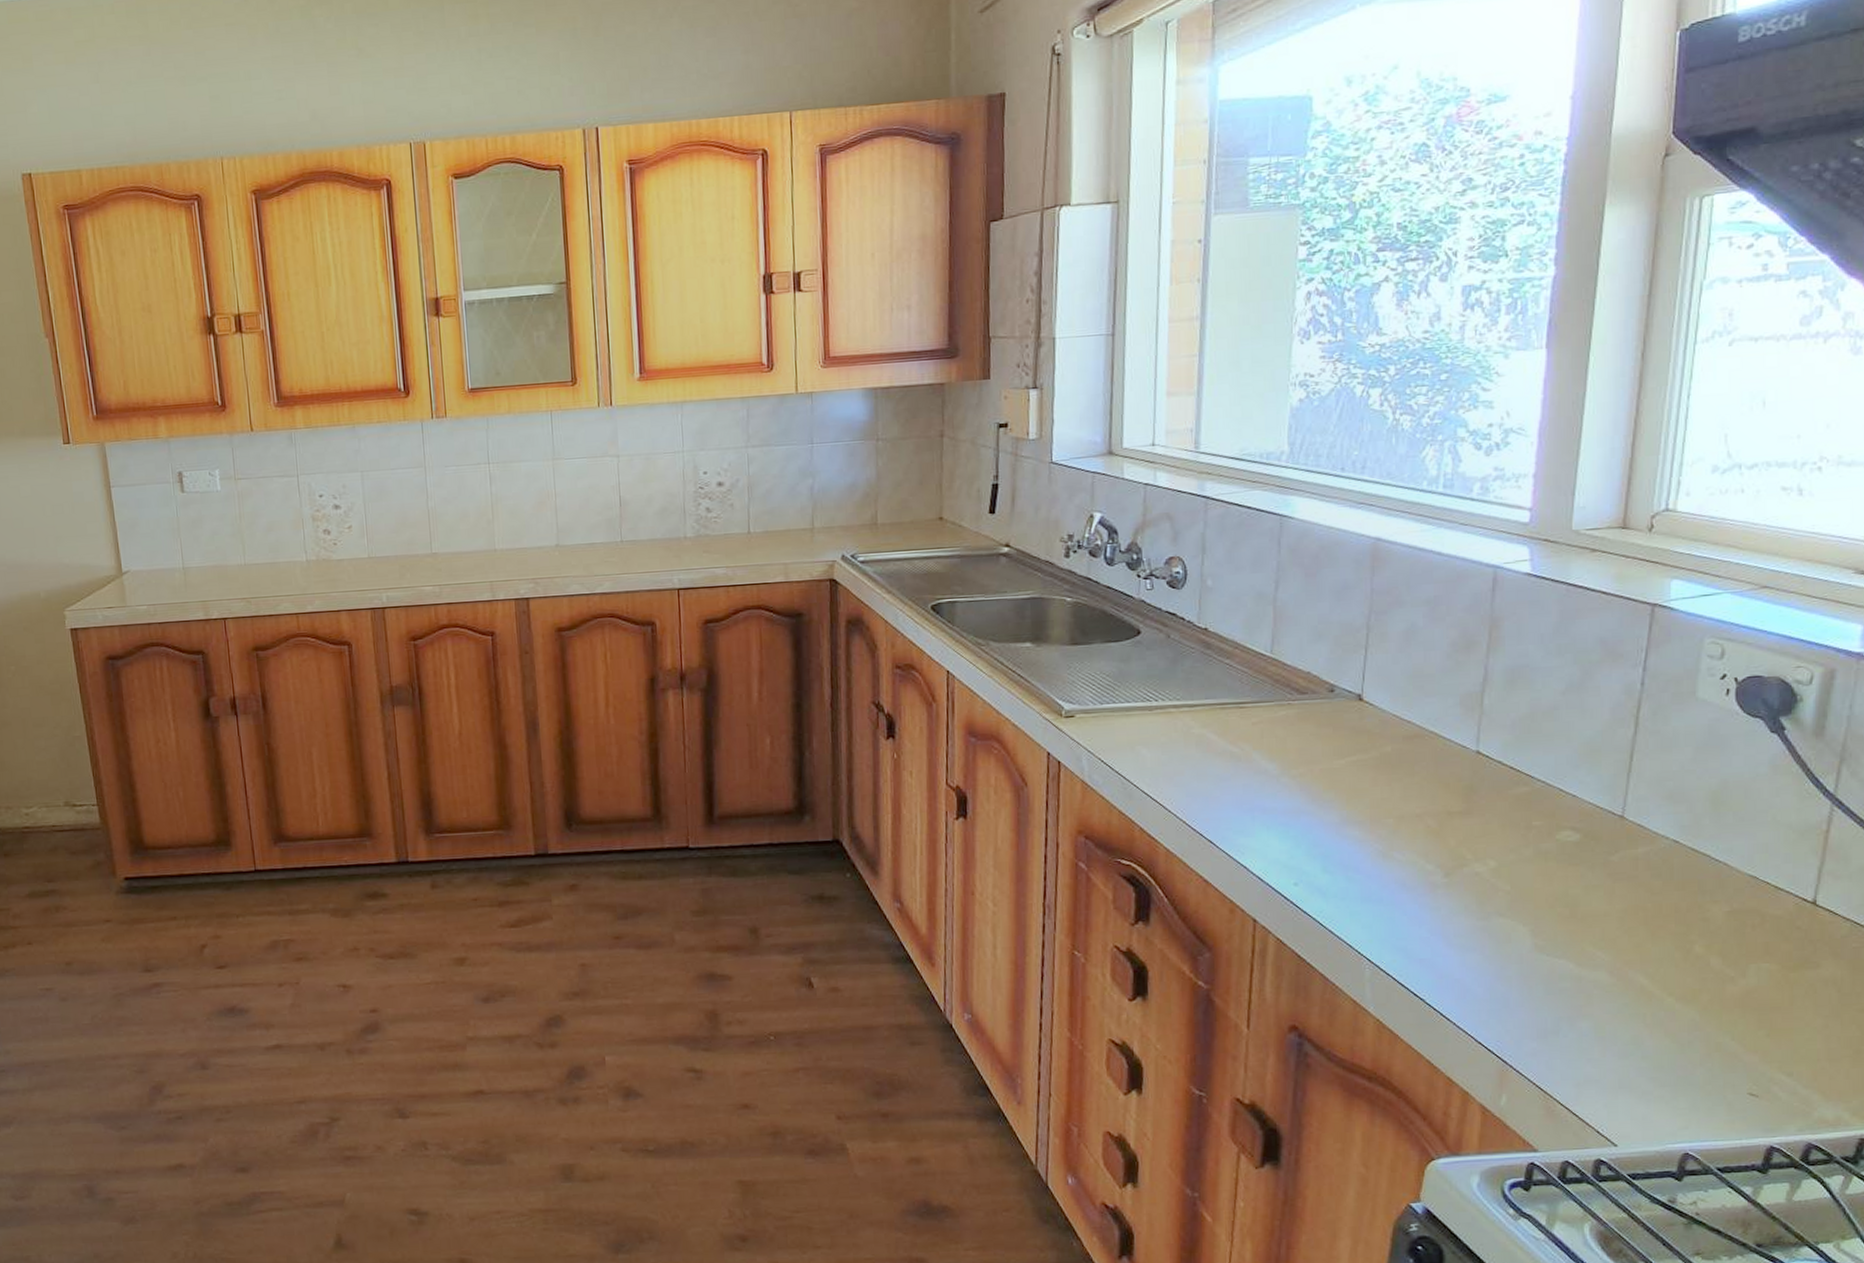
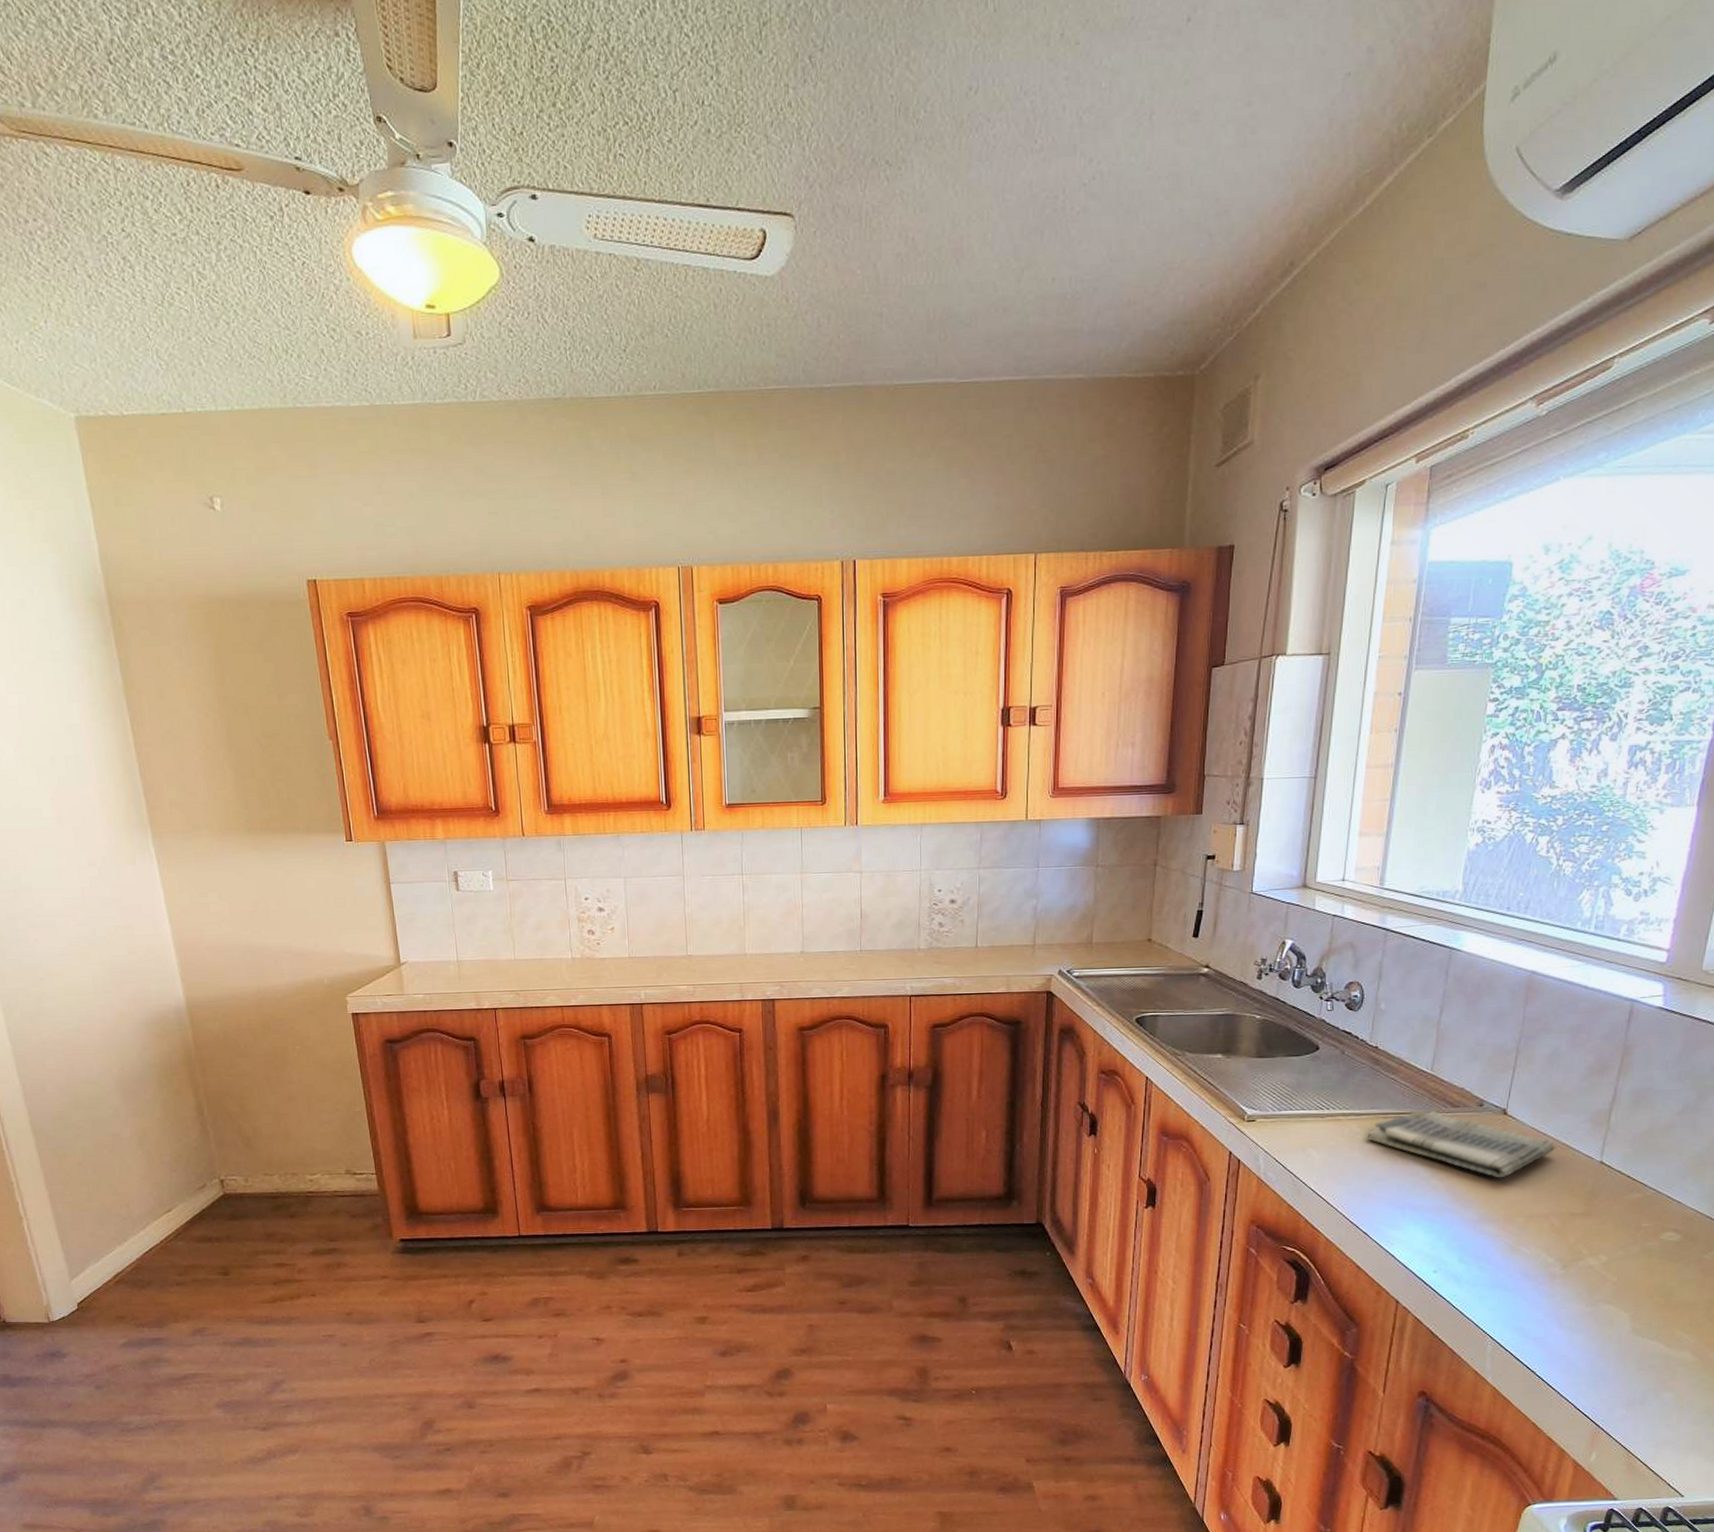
dish towel: none [1203,699,1423,774] -> present [1367,1110,1555,1179]

